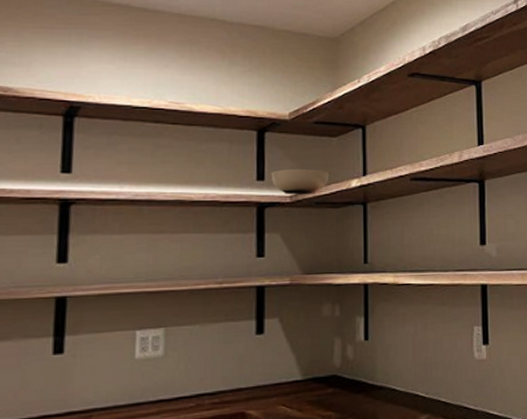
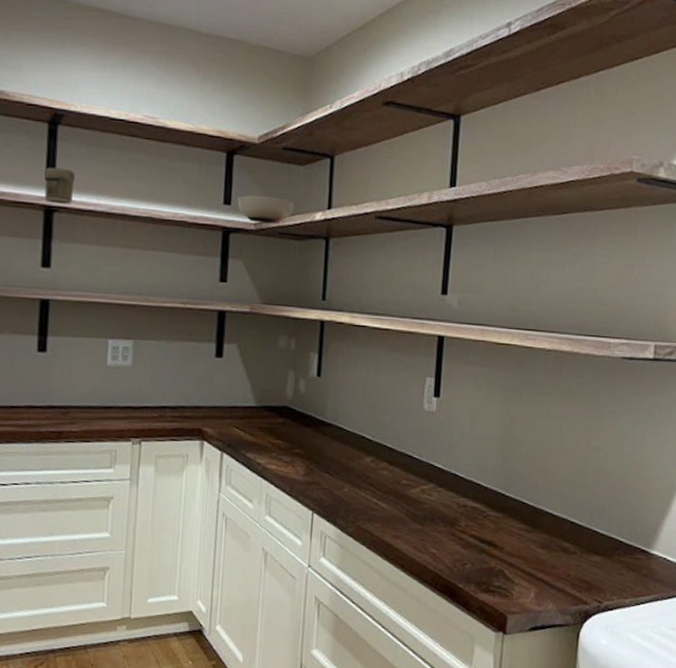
jar: none [59,159,94,195] -> present [44,167,75,204]

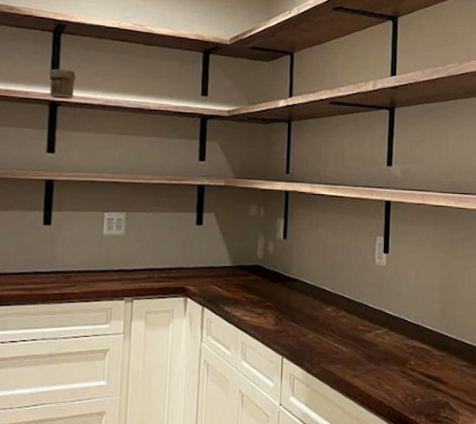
bowl: present [237,195,295,224] -> none [213,87,261,111]

